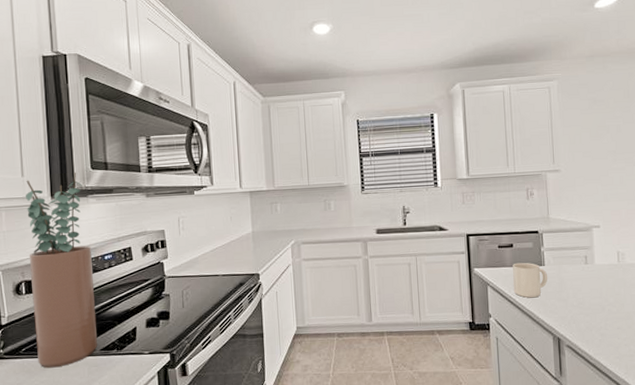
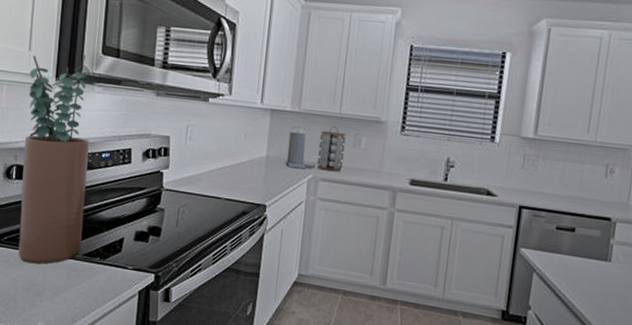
paper towel: none [269,206,296,238] -> present [285,130,315,170]
spice rack: none [295,196,319,235] -> present [316,125,346,172]
mug: present [513,262,548,298] -> none [565,251,613,298]

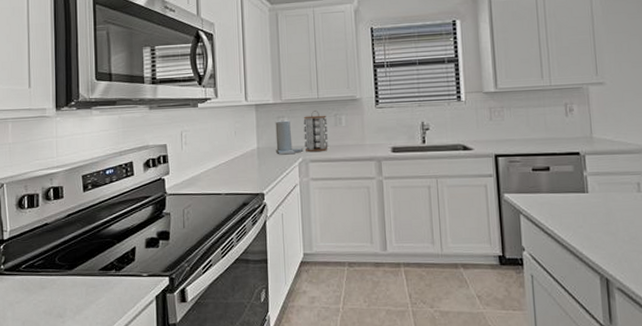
vase: present [18,54,90,264] -> none [31,83,97,287]

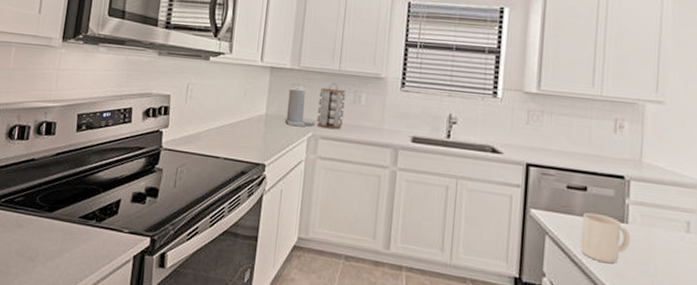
mug: none [549,188,593,230] -> present [581,212,631,264]

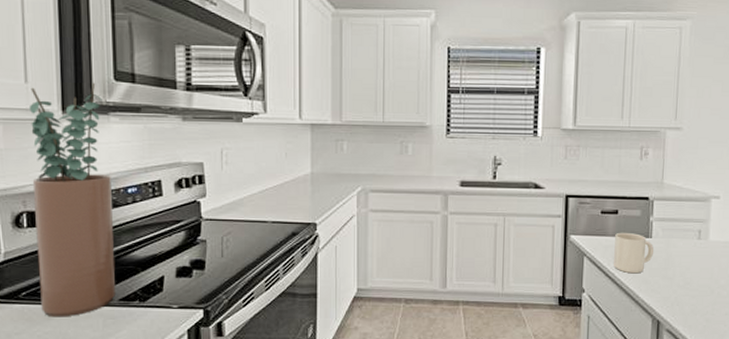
vase: none [14,16,96,227] -> present [28,82,117,317]
paper towel: present [284,88,315,128] -> none [331,144,363,183]
spice rack: present [316,82,346,130] -> none [365,134,392,182]

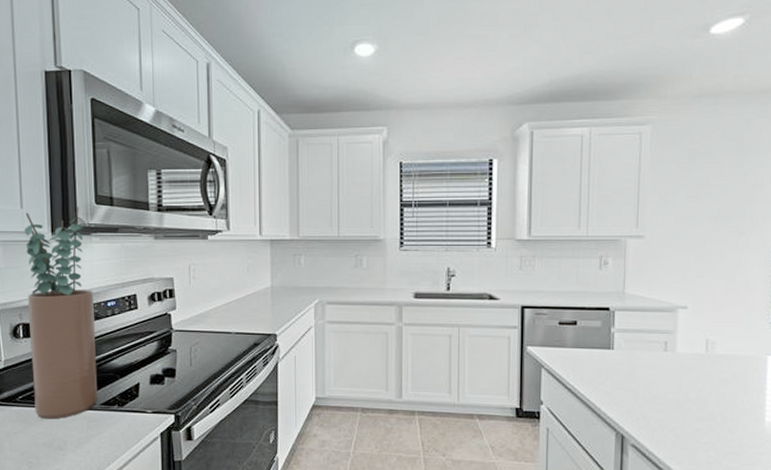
mug: present [614,232,654,274] -> none [573,343,617,386]

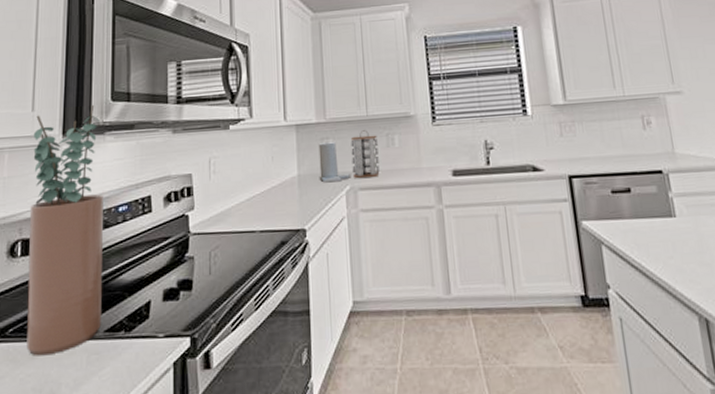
paper towel: none [290,259,320,295] -> present [318,142,351,183]
spice rack: none [321,248,347,294] -> present [350,129,380,179]

